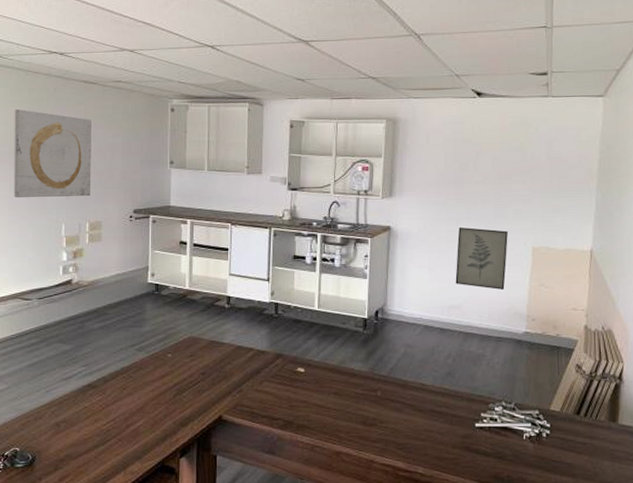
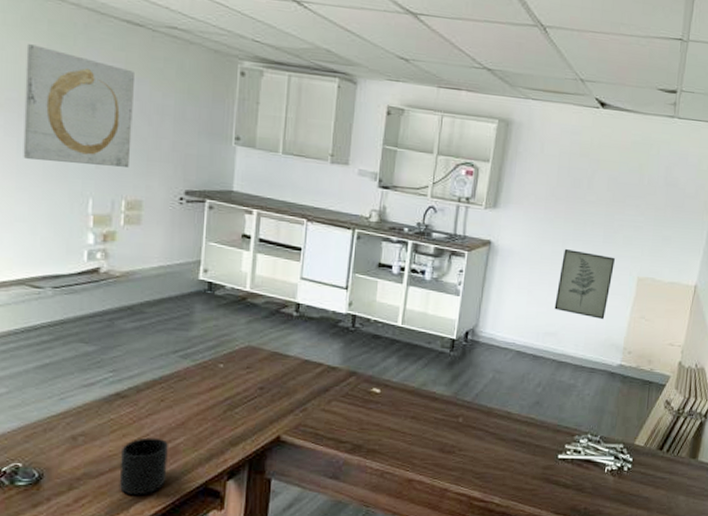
mug: none [93,421,131,474] -> present [119,437,168,495]

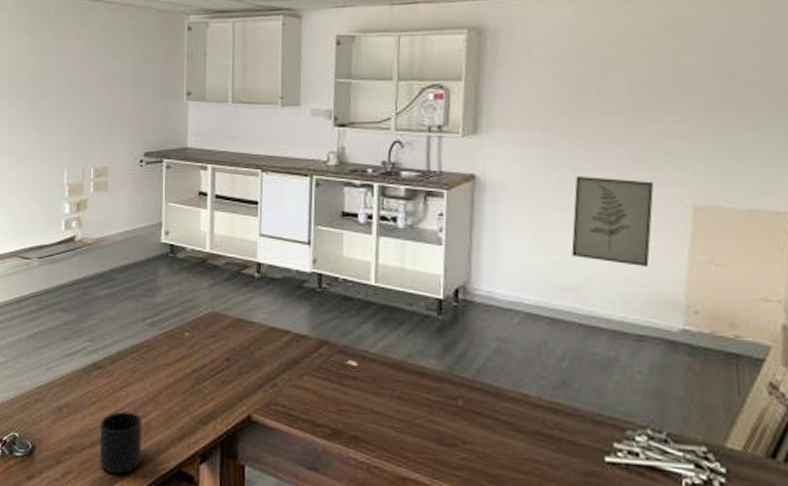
wall art: present [23,44,134,167] -> none [12,35,97,138]

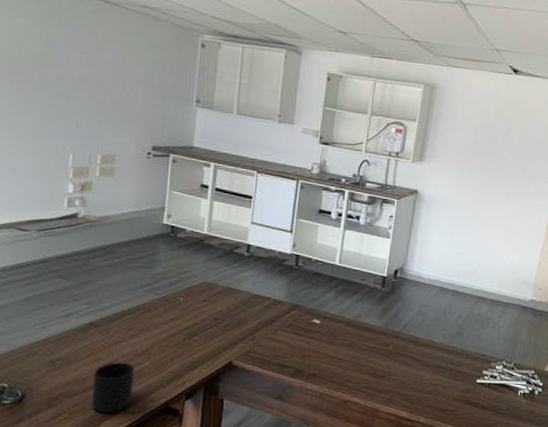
wall art: present [571,175,654,266] -> none [473,197,527,259]

